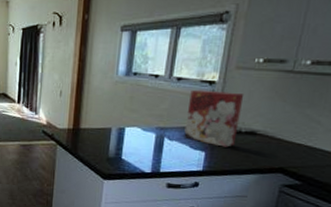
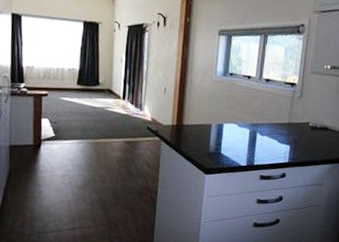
cereal box: present [184,89,245,147] -> none [272,90,318,141]

